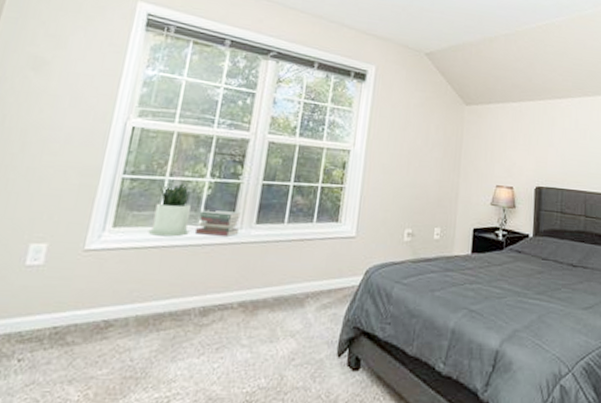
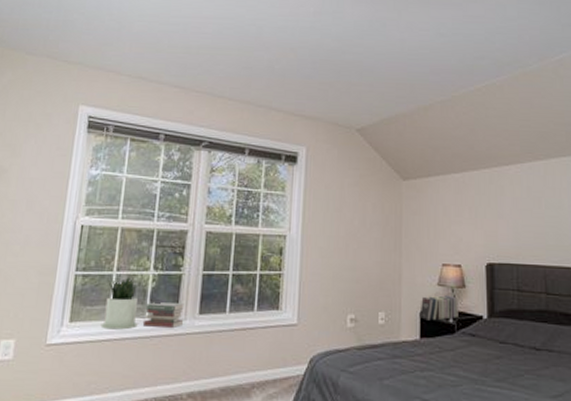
books: none [472,214,508,238] -> present [419,295,458,321]

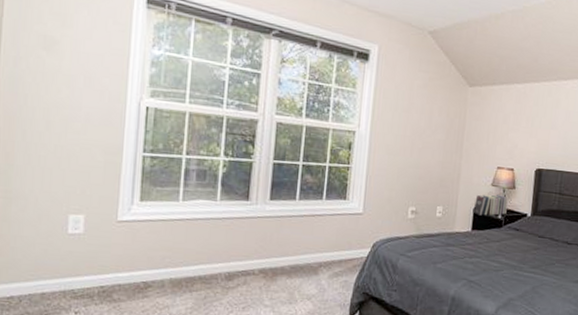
planter: present [100,277,138,330] -> none [172,161,210,211]
books: present [142,302,184,329] -> none [214,186,255,212]

